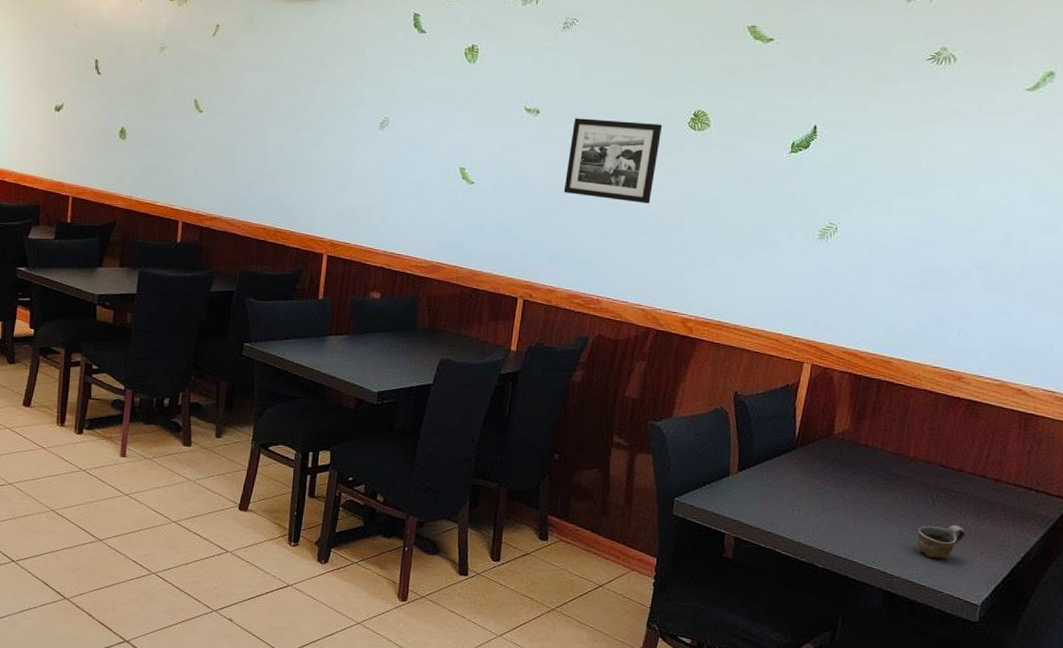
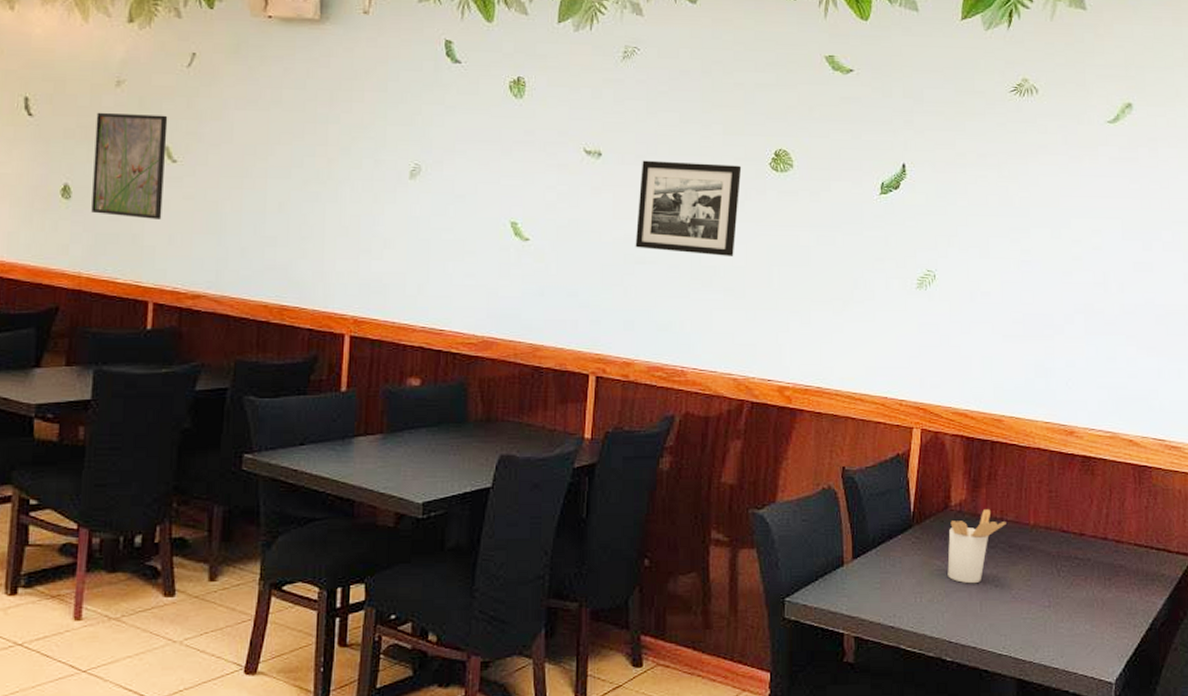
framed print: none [140,72,197,157] -> present [91,112,168,219]
utensil holder: none [825,439,886,504] -> present [947,509,1006,584]
cup: present [917,525,966,558] -> none [1045,596,1093,635]

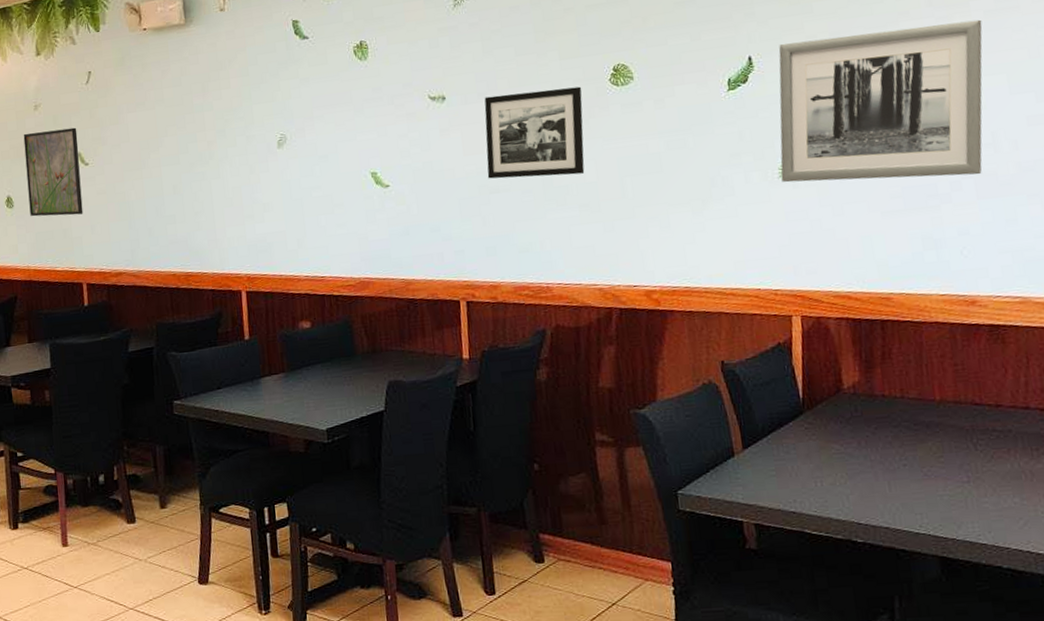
wall art: none [918,157,1107,311] -> present [778,19,983,183]
utensil holder: present [947,509,1006,584] -> none [844,389,908,465]

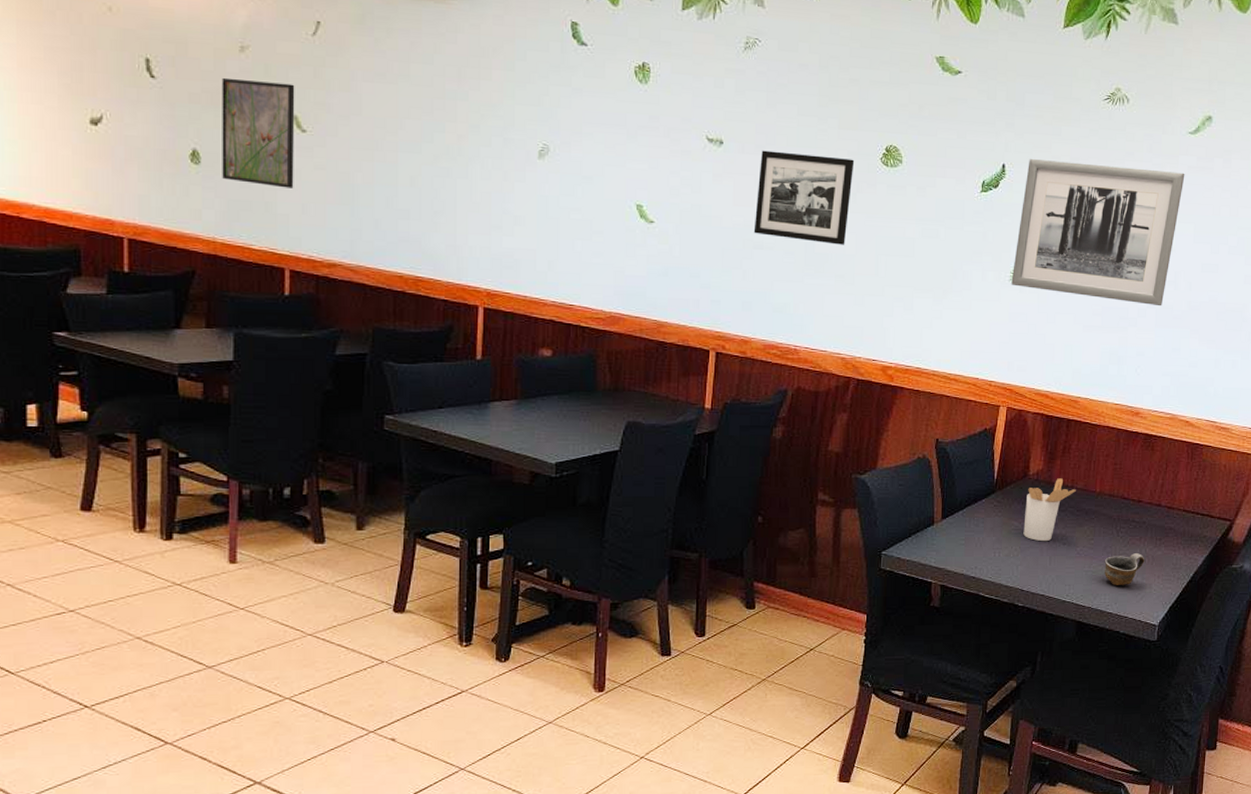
utensil holder: none [844,389,908,465] -> present [1023,478,1076,542]
cup: none [963,468,1021,510] -> present [1104,553,1145,585]

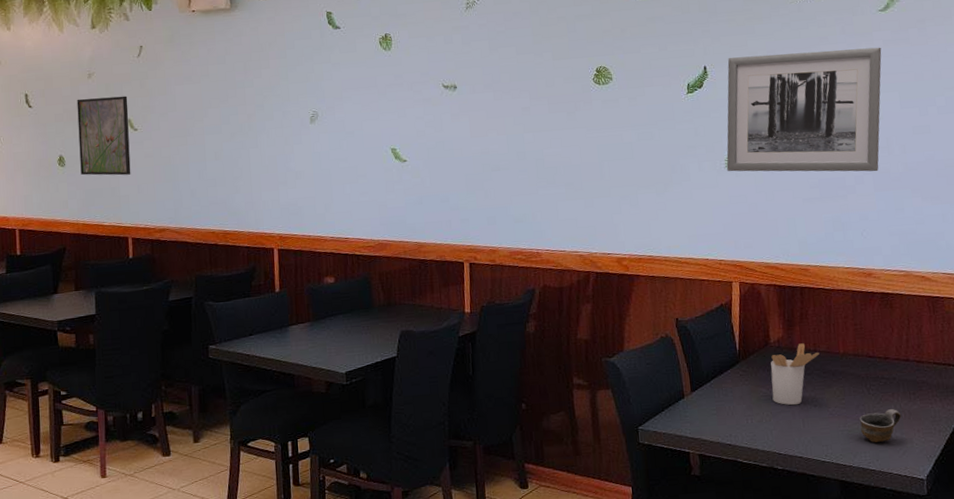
picture frame: present [753,150,855,245] -> none [489,83,571,159]

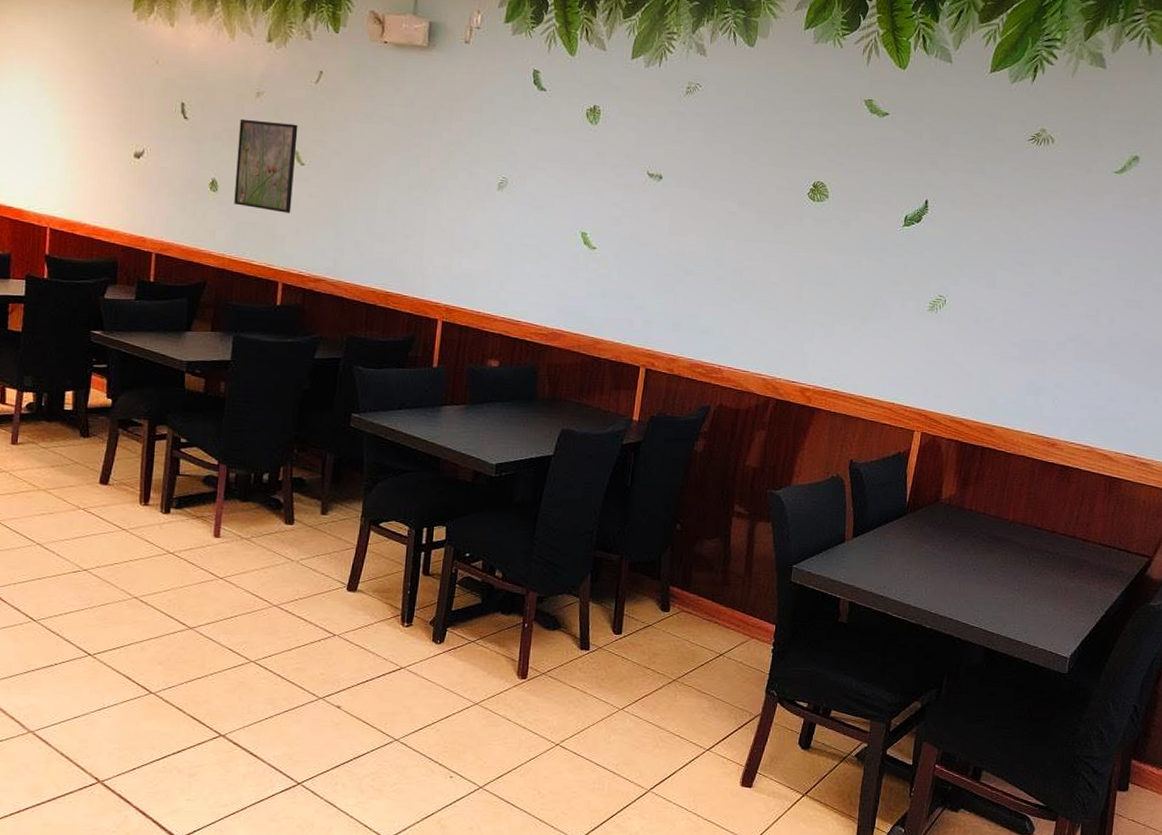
wall art: present [726,47,882,172] -> none [930,196,1109,340]
utensil holder: present [770,343,819,406] -> none [933,504,988,566]
cup: present [859,409,902,442] -> none [1015,584,1058,615]

